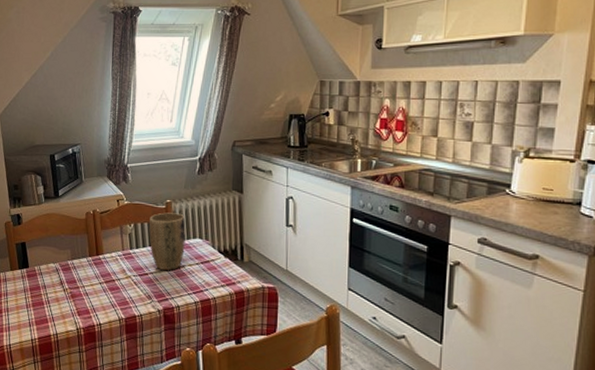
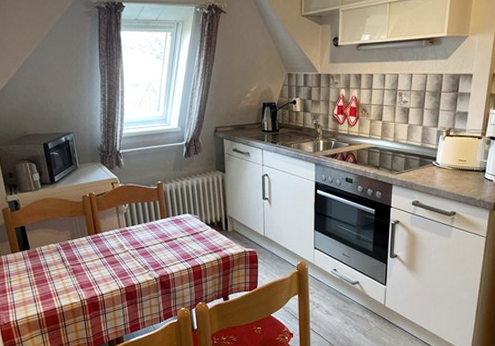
plant pot: present [149,212,186,271] -> none [143,192,176,244]

